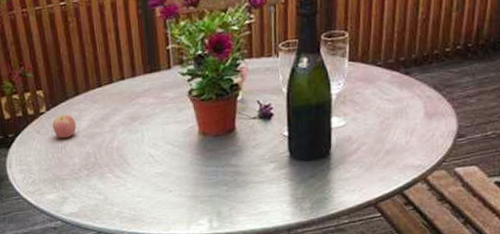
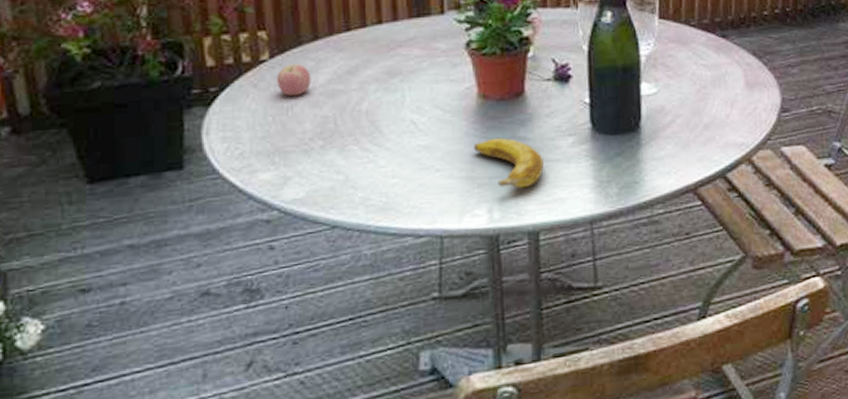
banana: none [196,165,251,204] -> present [473,137,544,189]

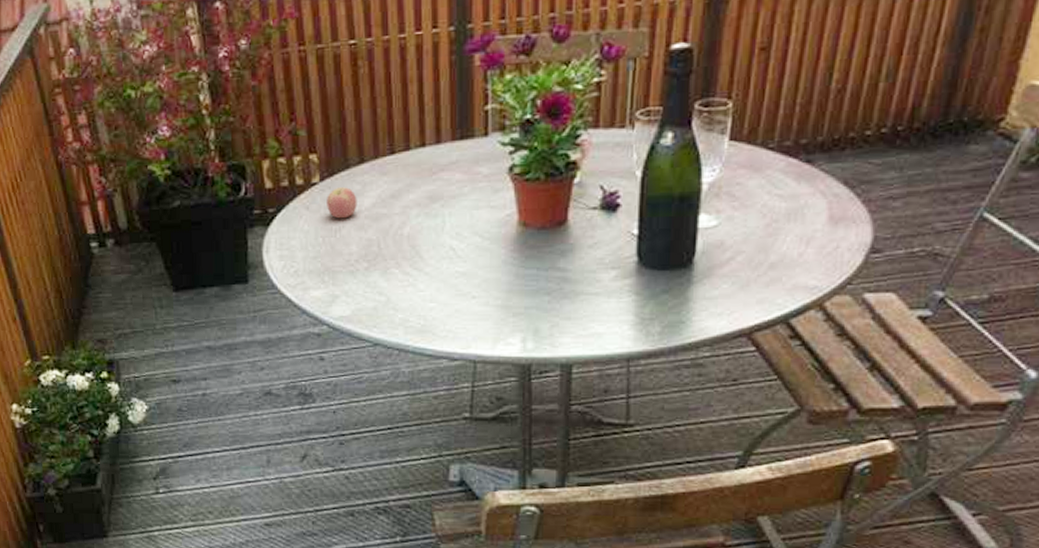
banana: present [473,137,544,189] -> none [510,267,582,320]

